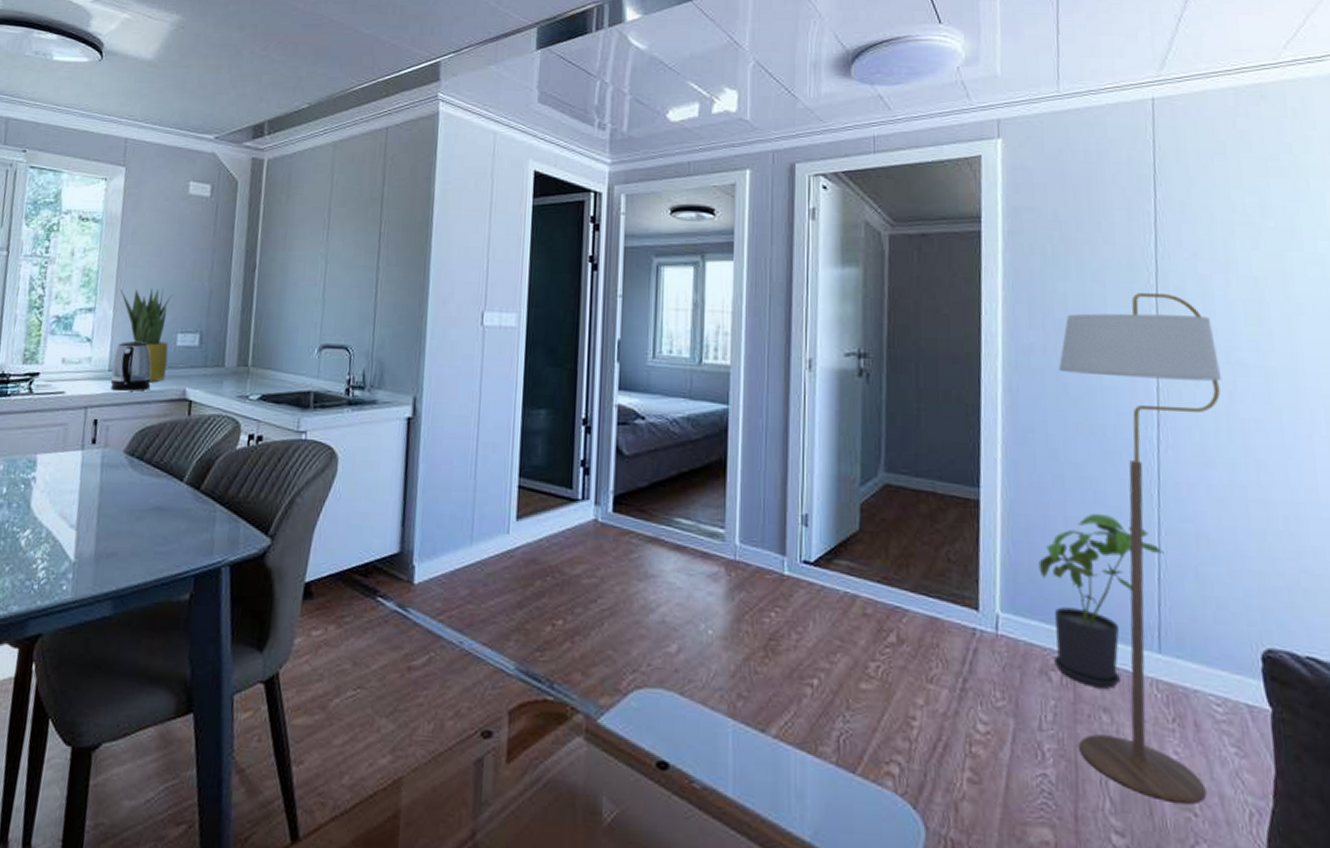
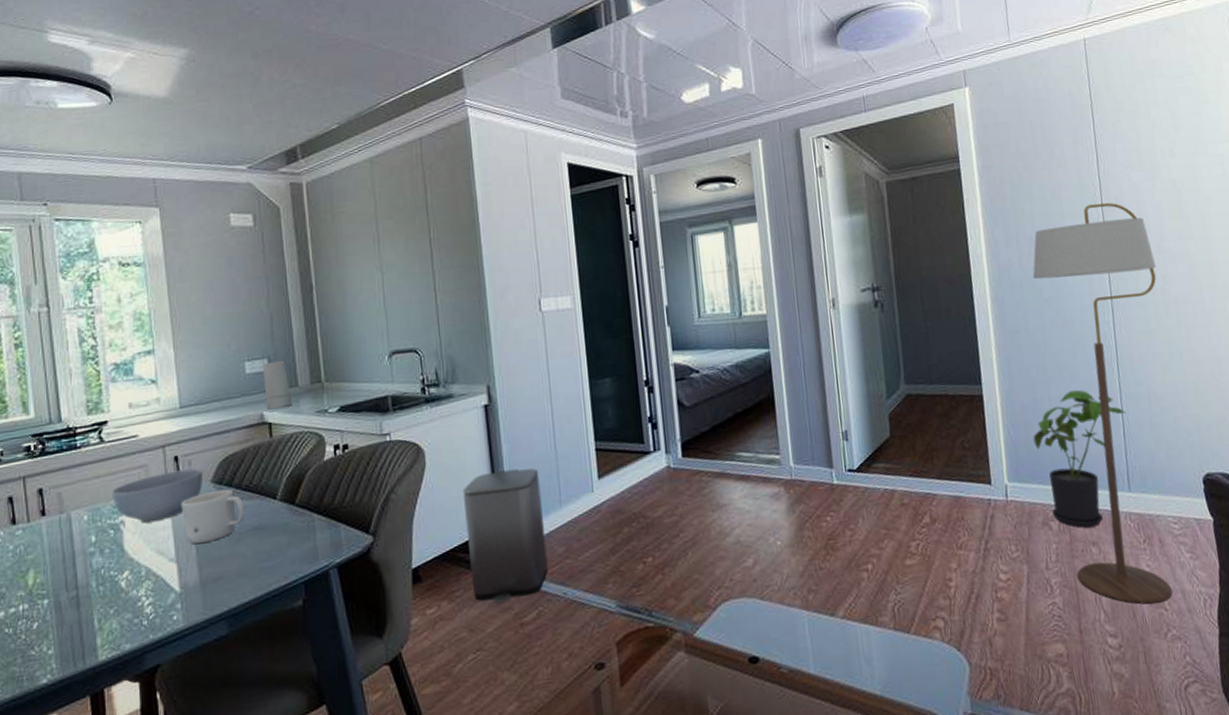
bowl: none [29,434,119,484] -> present [111,468,204,523]
mug: none [90,461,152,515] -> present [180,488,245,545]
kettle: present [110,341,151,392] -> none [183,375,227,427]
planter: present [120,288,174,383] -> none [177,320,240,413]
canister: none [190,337,217,387] -> present [263,361,292,410]
pedal bin: none [363,492,454,640] -> present [462,468,548,604]

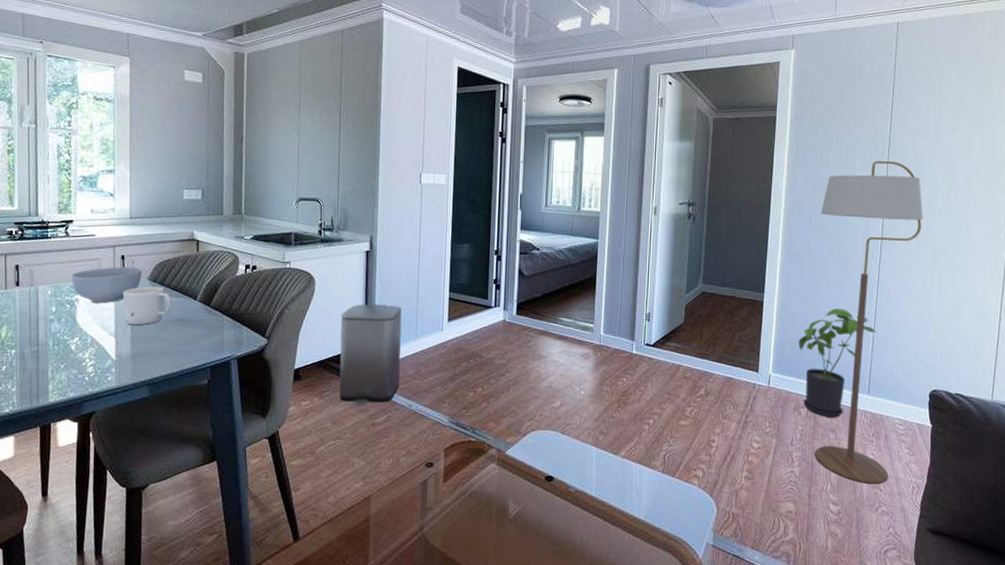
canister: present [263,361,292,410] -> none [196,193,217,230]

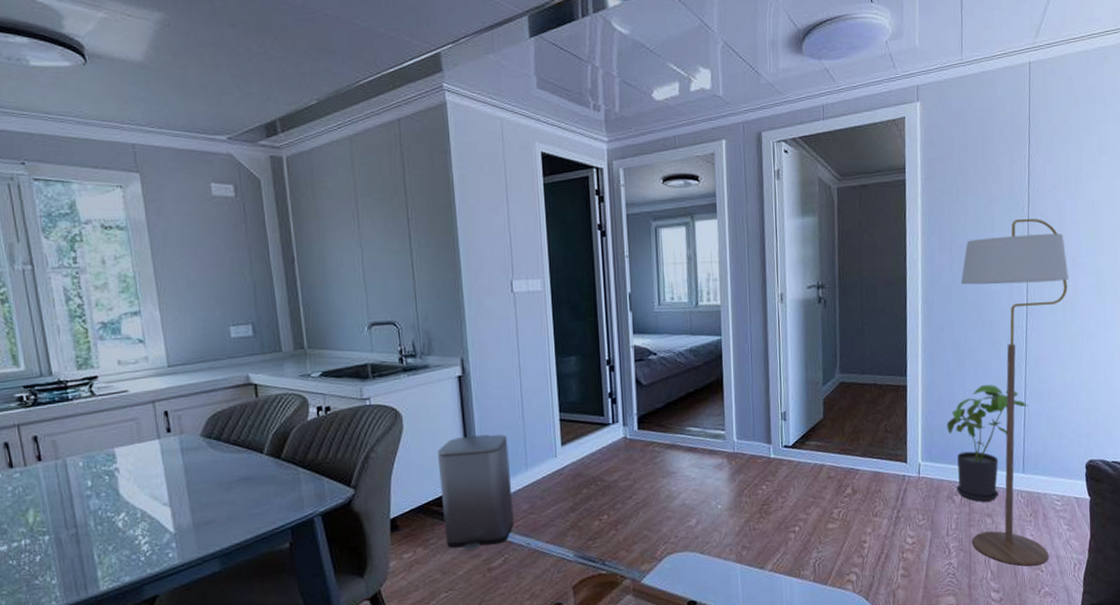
bowl: present [70,266,143,303] -> none [104,423,193,471]
mug: present [122,286,172,326] -> none [172,442,234,492]

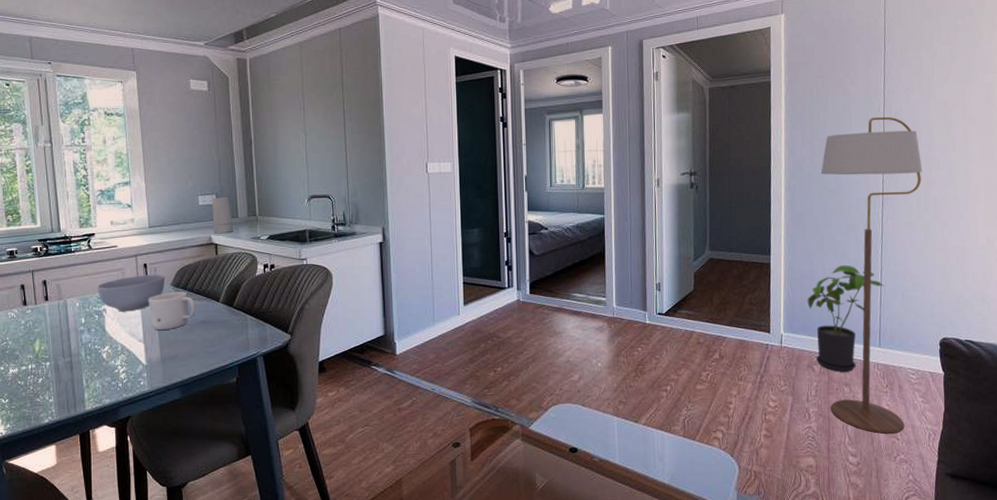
bowl: none [104,423,193,471] -> present [97,274,165,312]
mug: none [172,442,234,492] -> present [148,291,196,331]
canister: none [248,327,277,372] -> present [212,197,234,234]
pedal bin: present [437,434,514,551] -> none [359,293,422,392]

